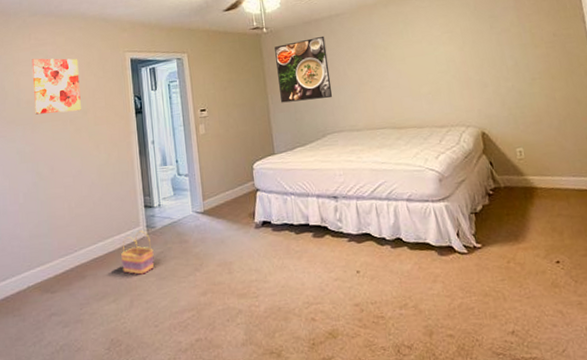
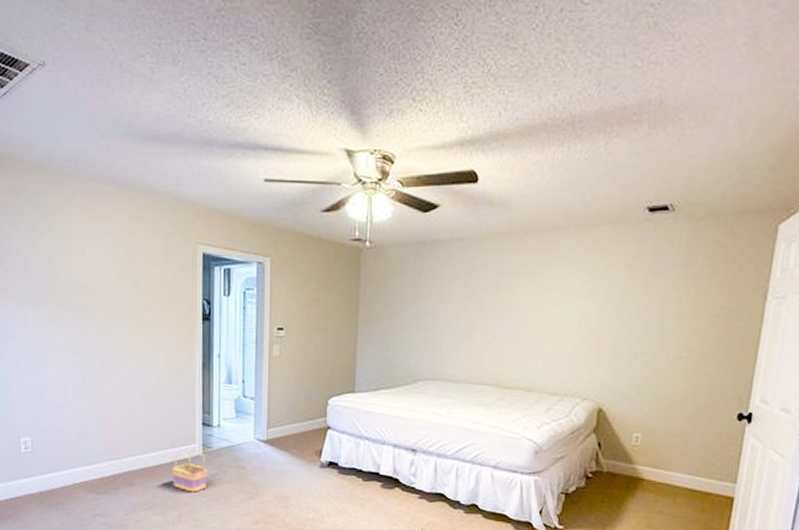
wall art: present [31,58,81,115] -> none [87,235,141,305]
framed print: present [274,35,333,103] -> none [373,262,439,340]

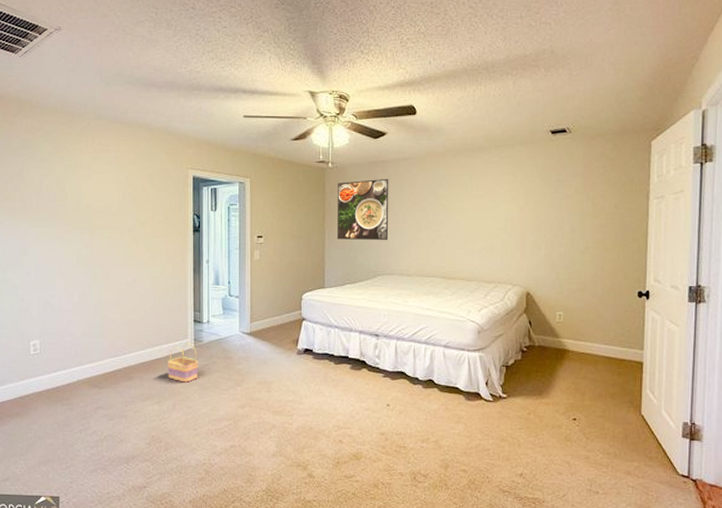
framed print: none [373,262,439,340] -> present [337,178,389,241]

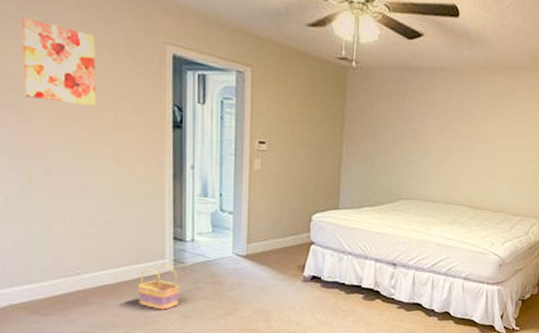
wall art: none [93,164,141,221] -> present [21,17,96,106]
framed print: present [337,178,389,241] -> none [357,87,422,162]

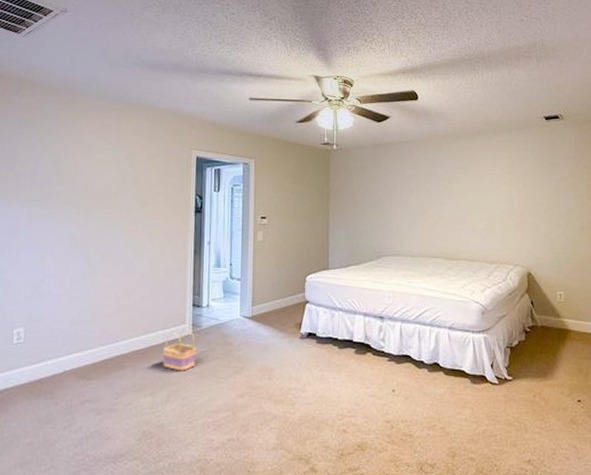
wall art: present [21,17,96,106] -> none [91,143,143,202]

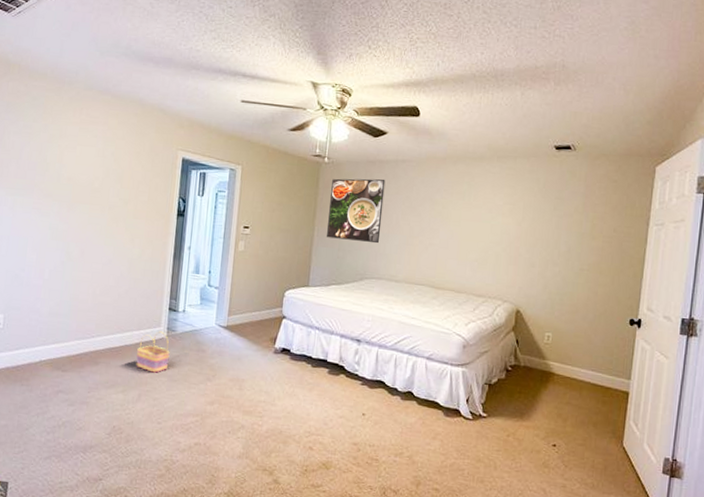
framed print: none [342,160,393,222] -> present [327,178,386,244]

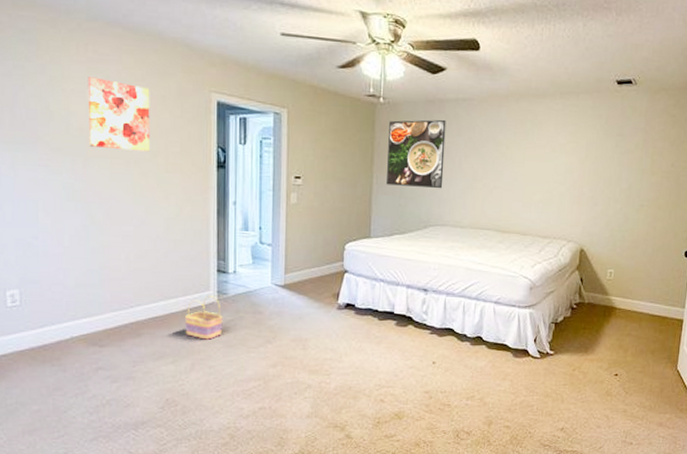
wall art: none [74,135,128,200] -> present [87,77,150,152]

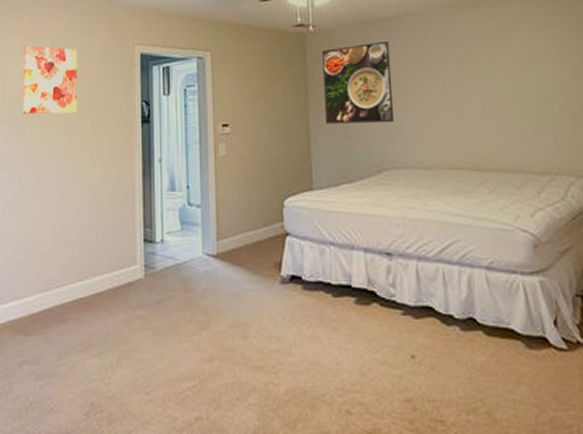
basket: present [185,295,223,340] -> none [111,270,151,326]

